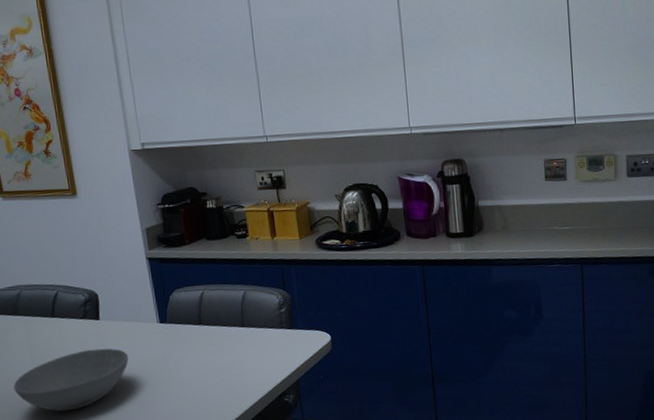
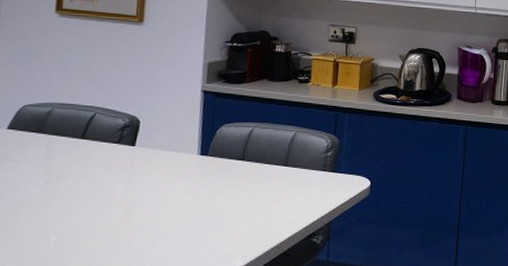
bowl: present [13,348,129,412] -> none [14,175,158,239]

